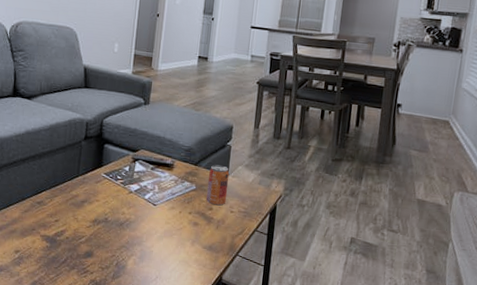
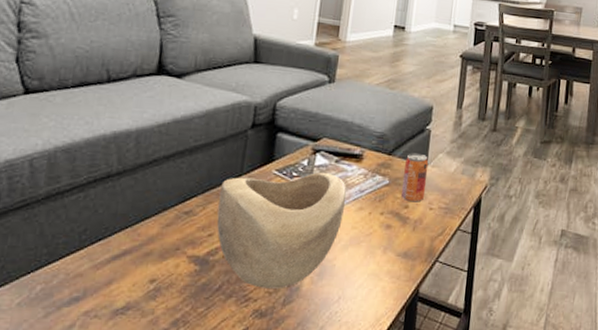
decorative bowl: none [61,177,161,266] -> present [217,172,347,289]

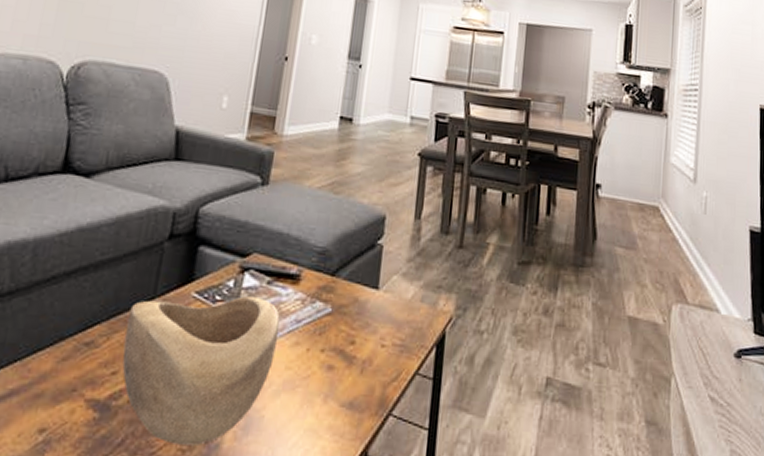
beverage can: present [401,153,429,202] -> none [347,274,380,337]

